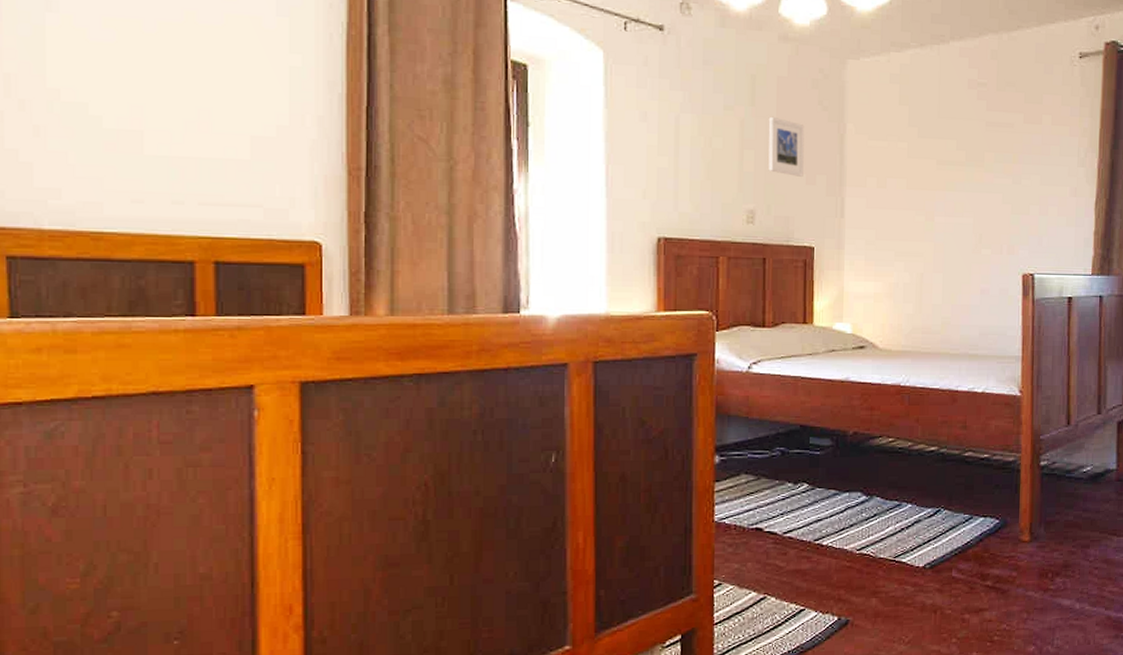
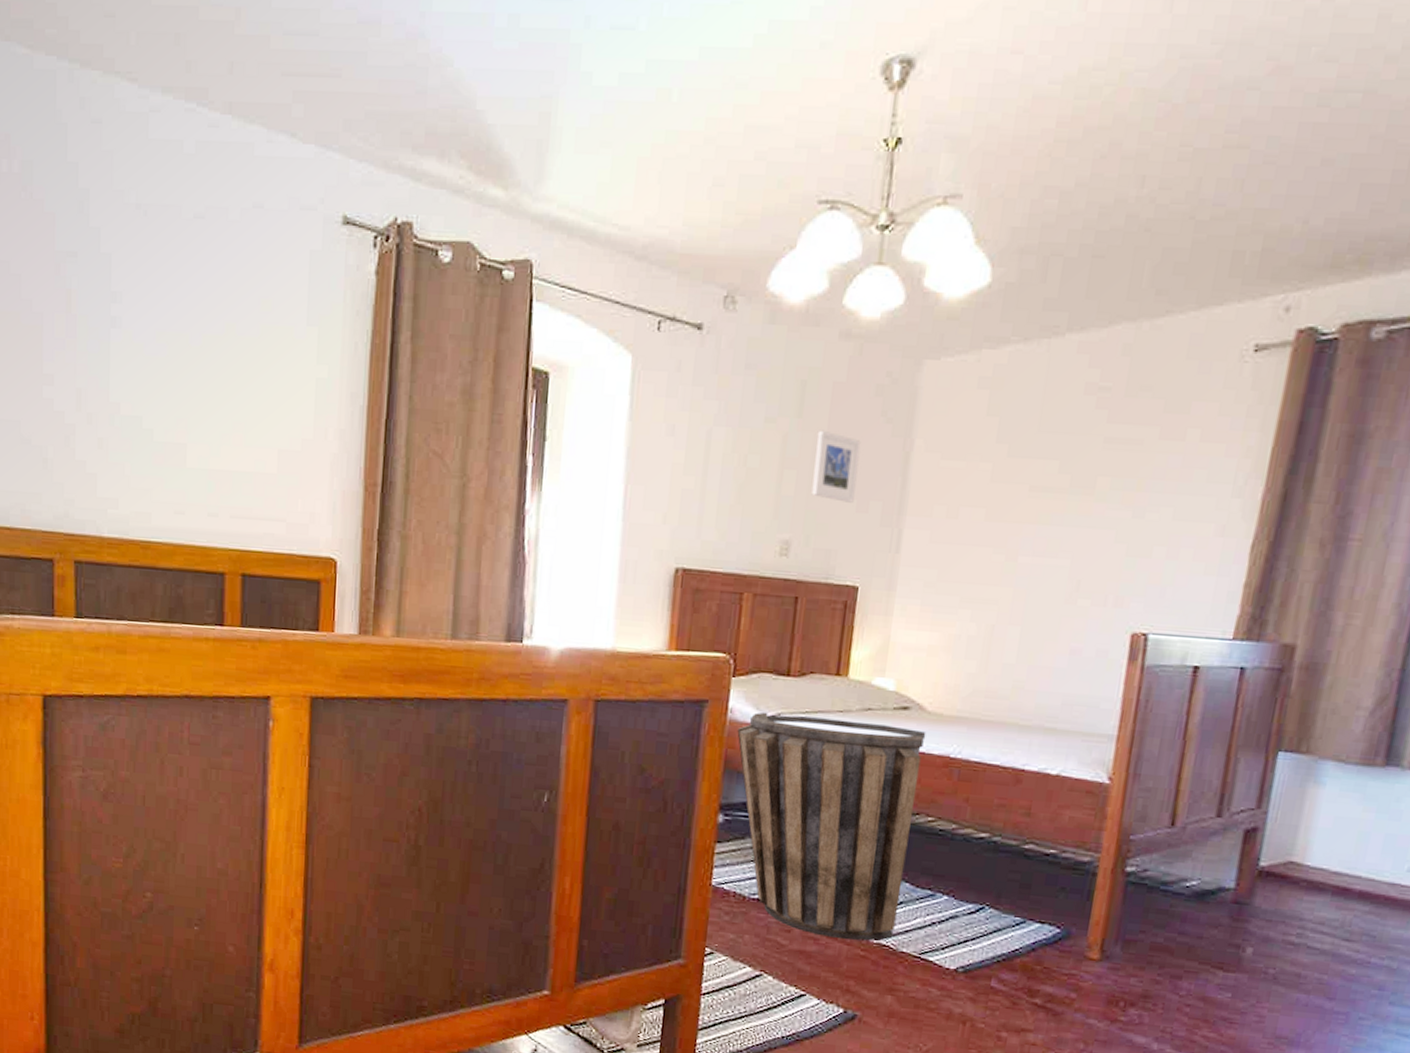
basket: none [724,360,880,555] -> present [737,712,927,941]

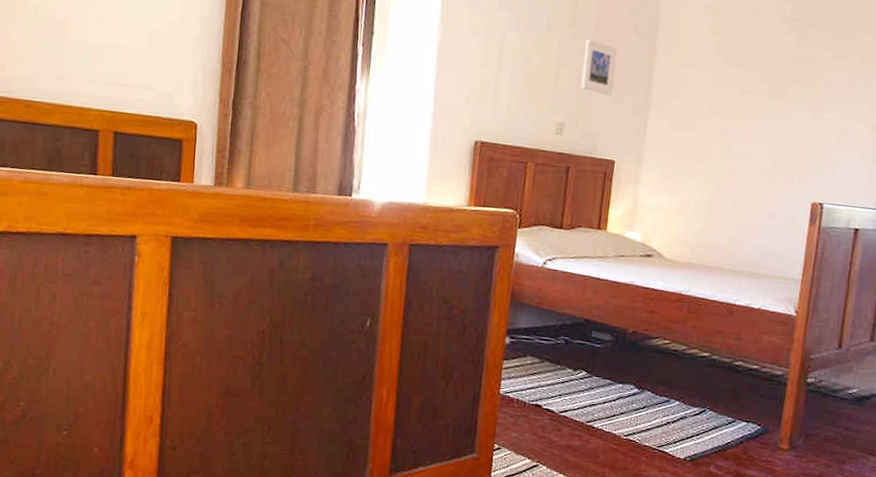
basket: present [737,712,927,941] -> none [521,256,664,437]

